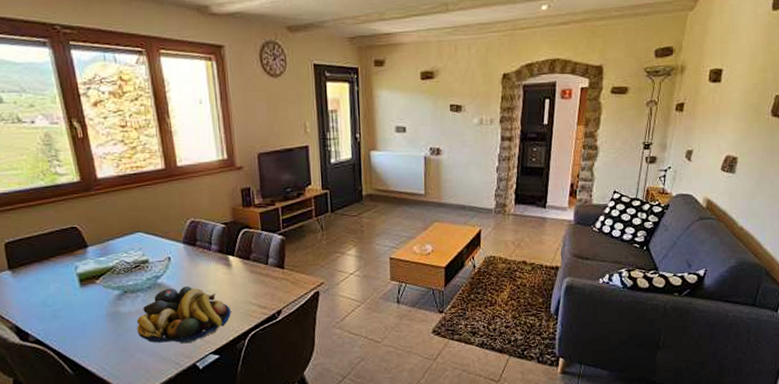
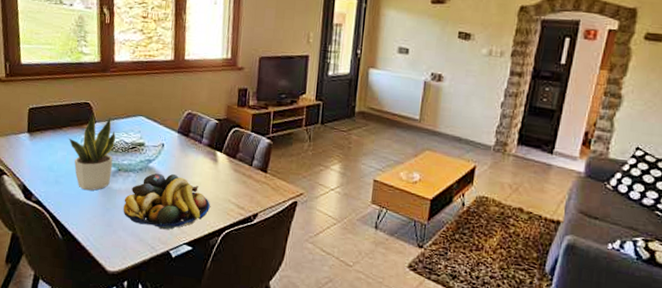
potted plant: none [59,237,118,320] -> present [68,112,116,191]

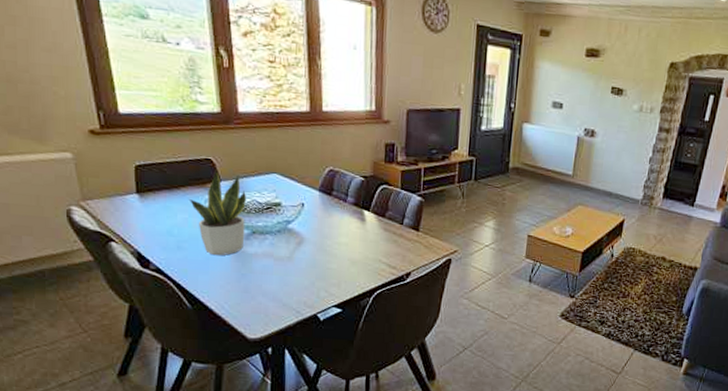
fruit bowl: present [123,173,210,230] -> none [261,234,359,293]

